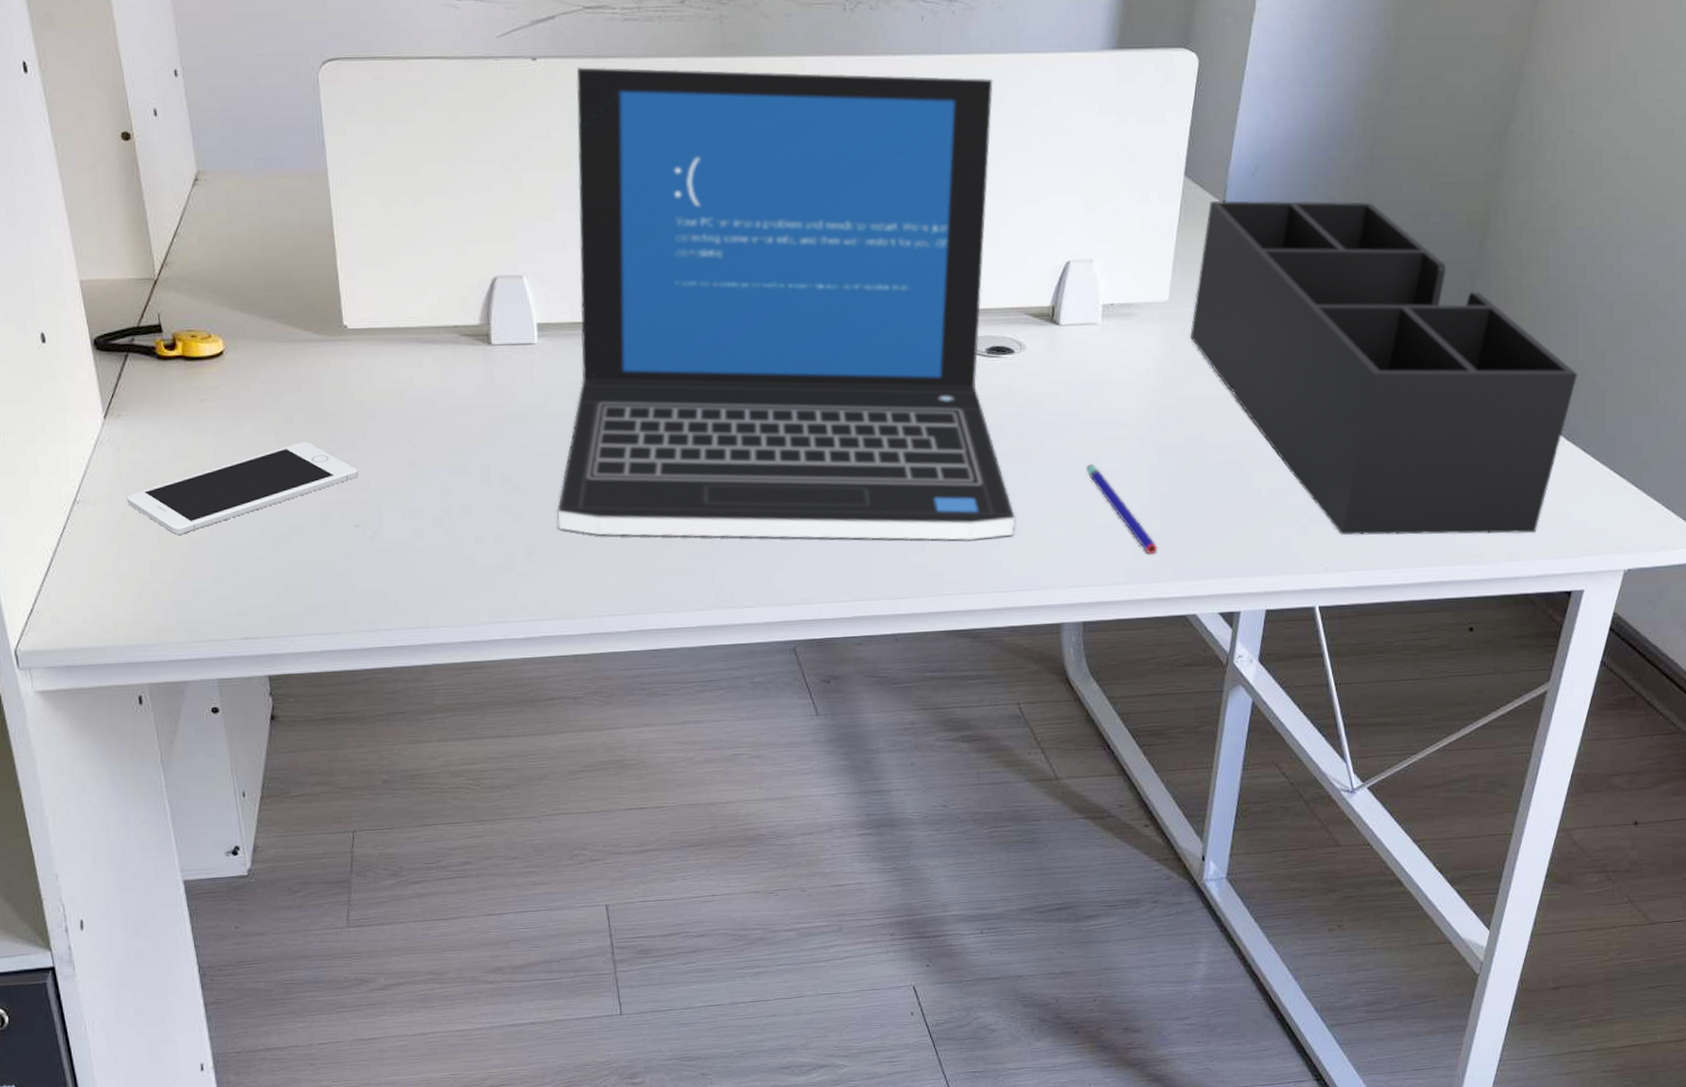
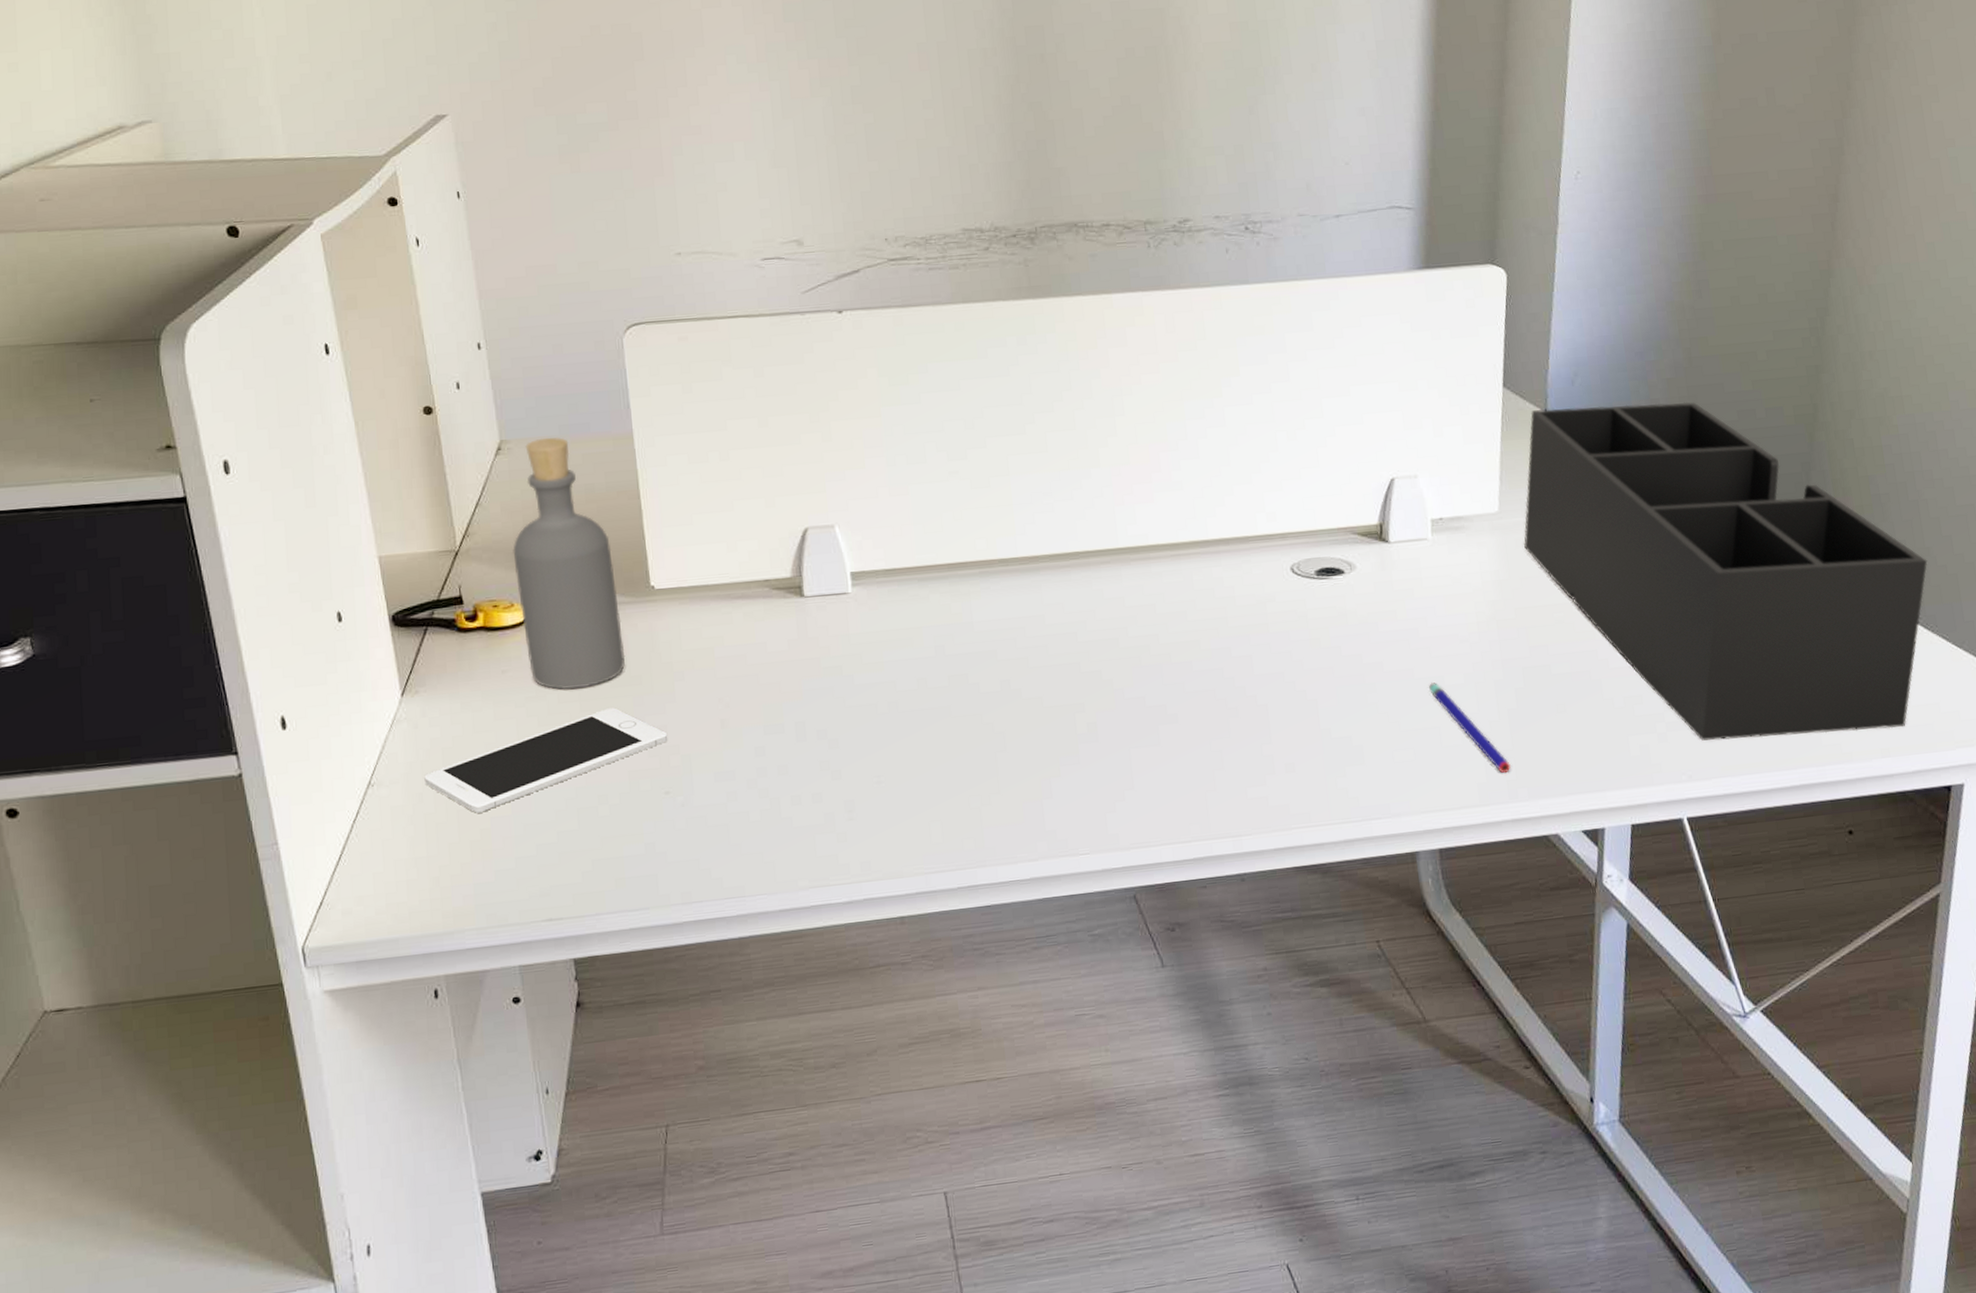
bottle: none [210,171,319,422] -> present [513,437,625,690]
laptop: present [557,66,1016,541] -> none [877,304,1360,788]

